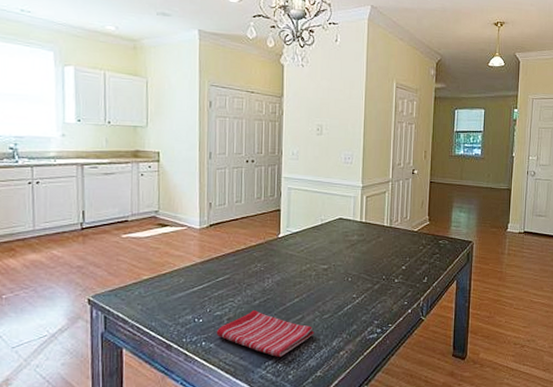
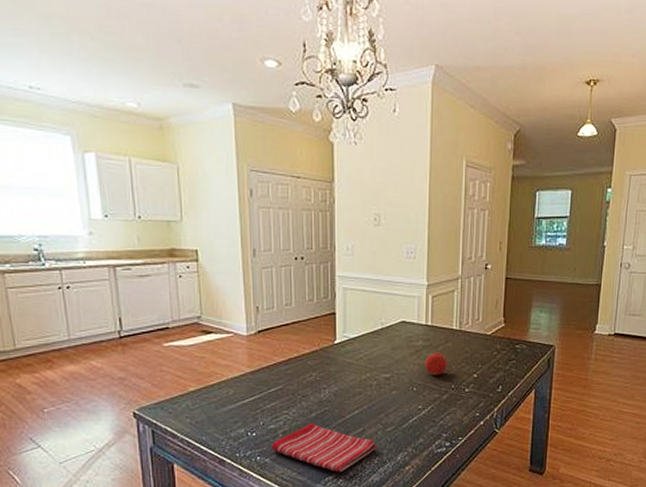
fruit: none [359,244,379,267] -> present [425,350,447,375]

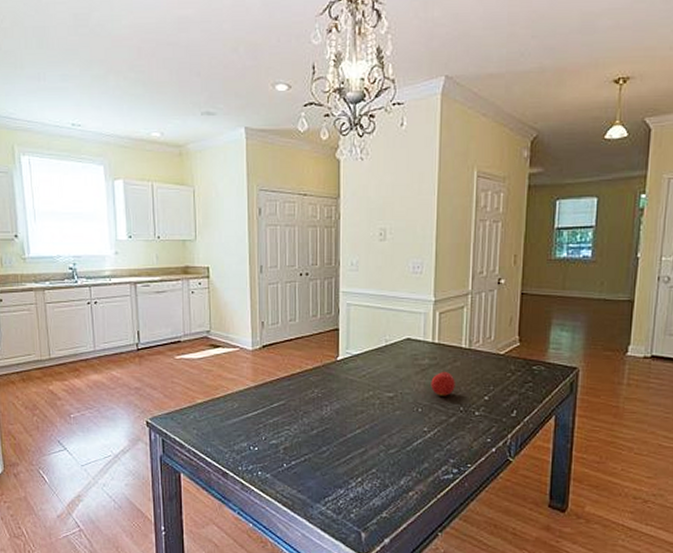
dish towel: present [271,423,377,472] -> none [272,441,379,493]

